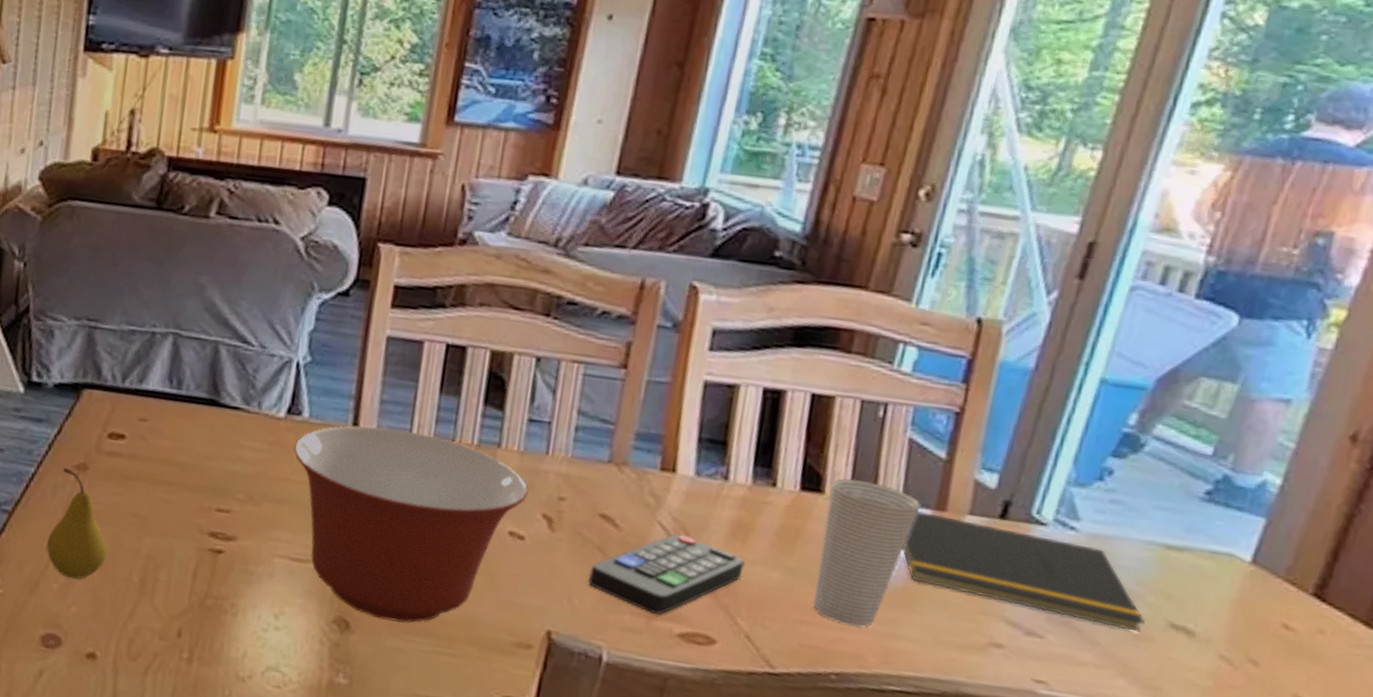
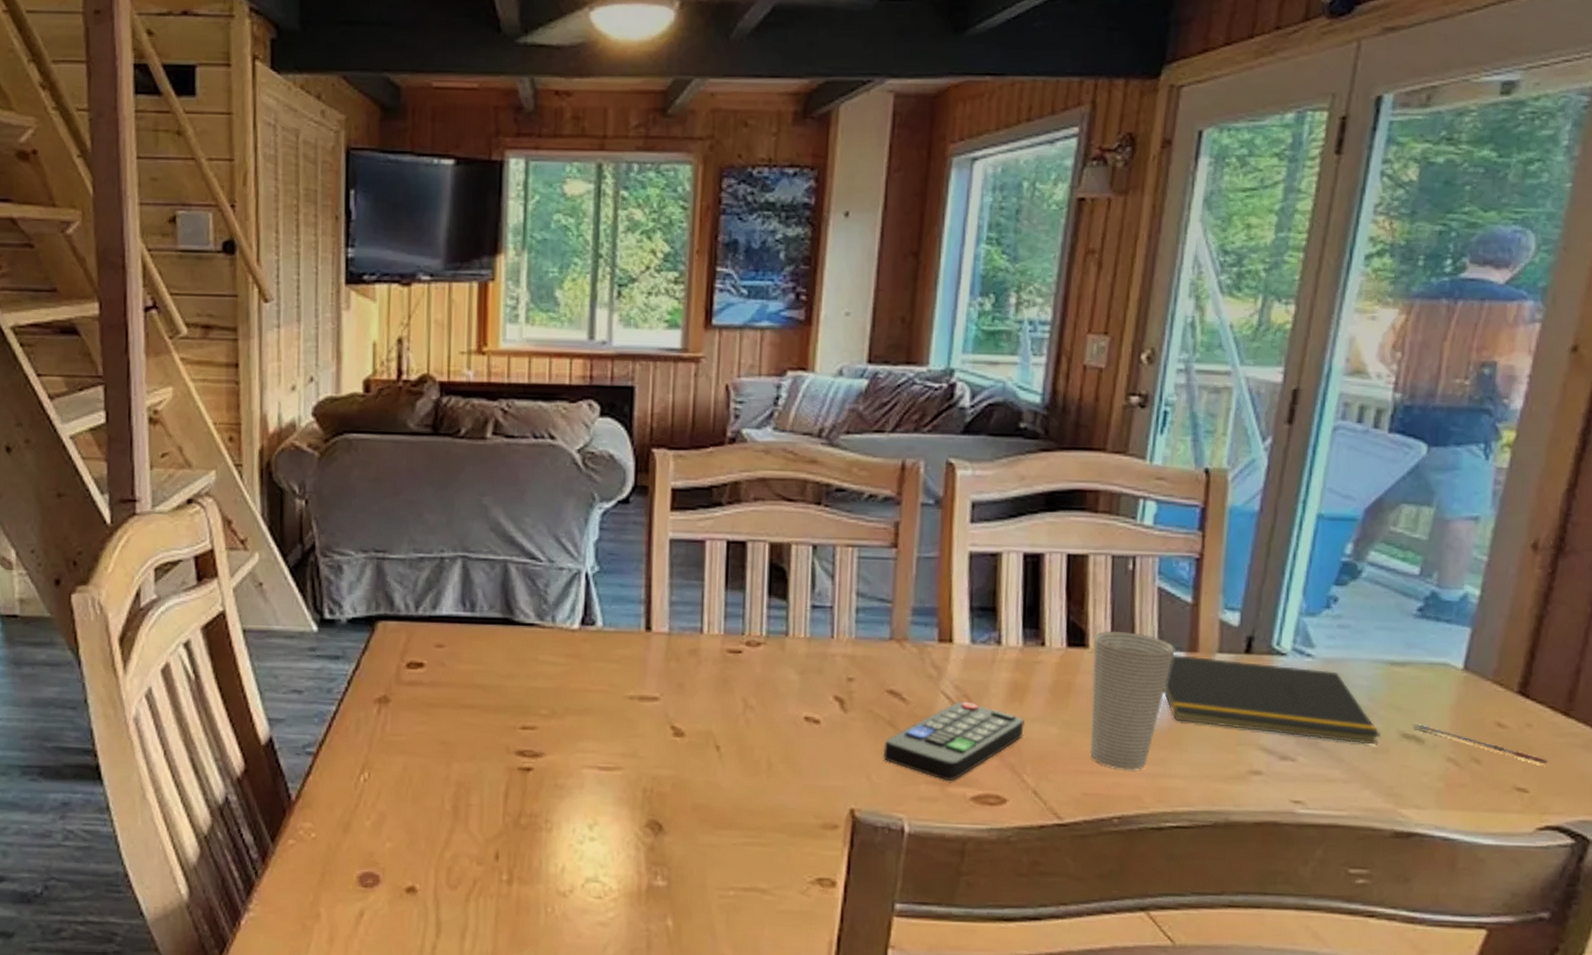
fruit: present [46,467,108,580] -> none [355,702,418,814]
mixing bowl: present [294,425,529,623] -> none [591,628,819,819]
pen: none [1183,613,1338,676] -> present [1412,723,1547,765]

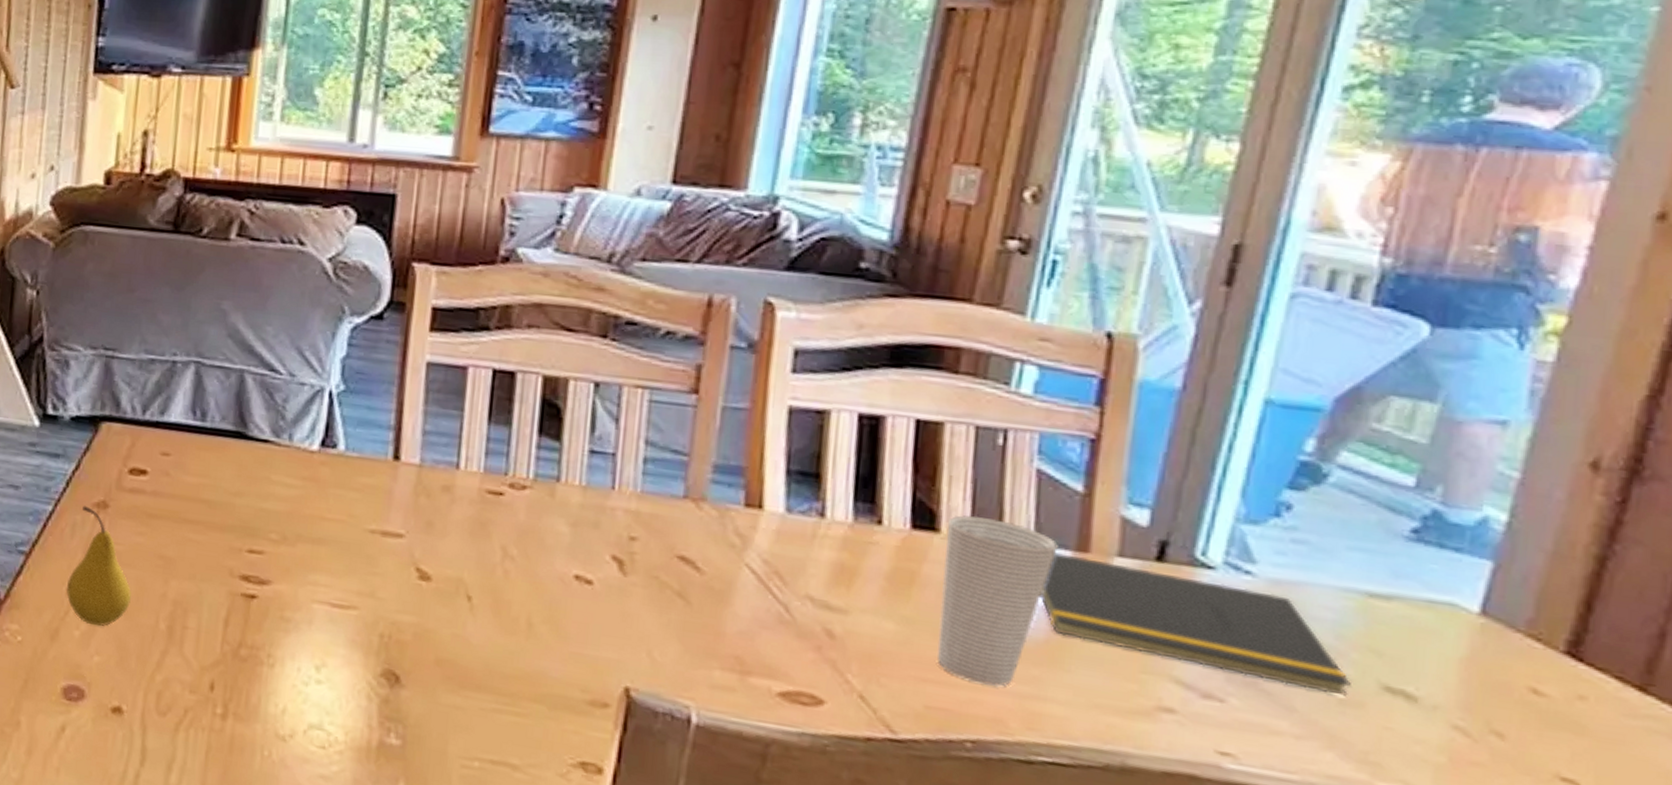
fruit: none [355,702,418,814] -> present [66,505,132,627]
remote control: present [883,702,1024,781] -> none [668,578,851,670]
pen: present [1412,723,1547,765] -> none [1400,674,1611,752]

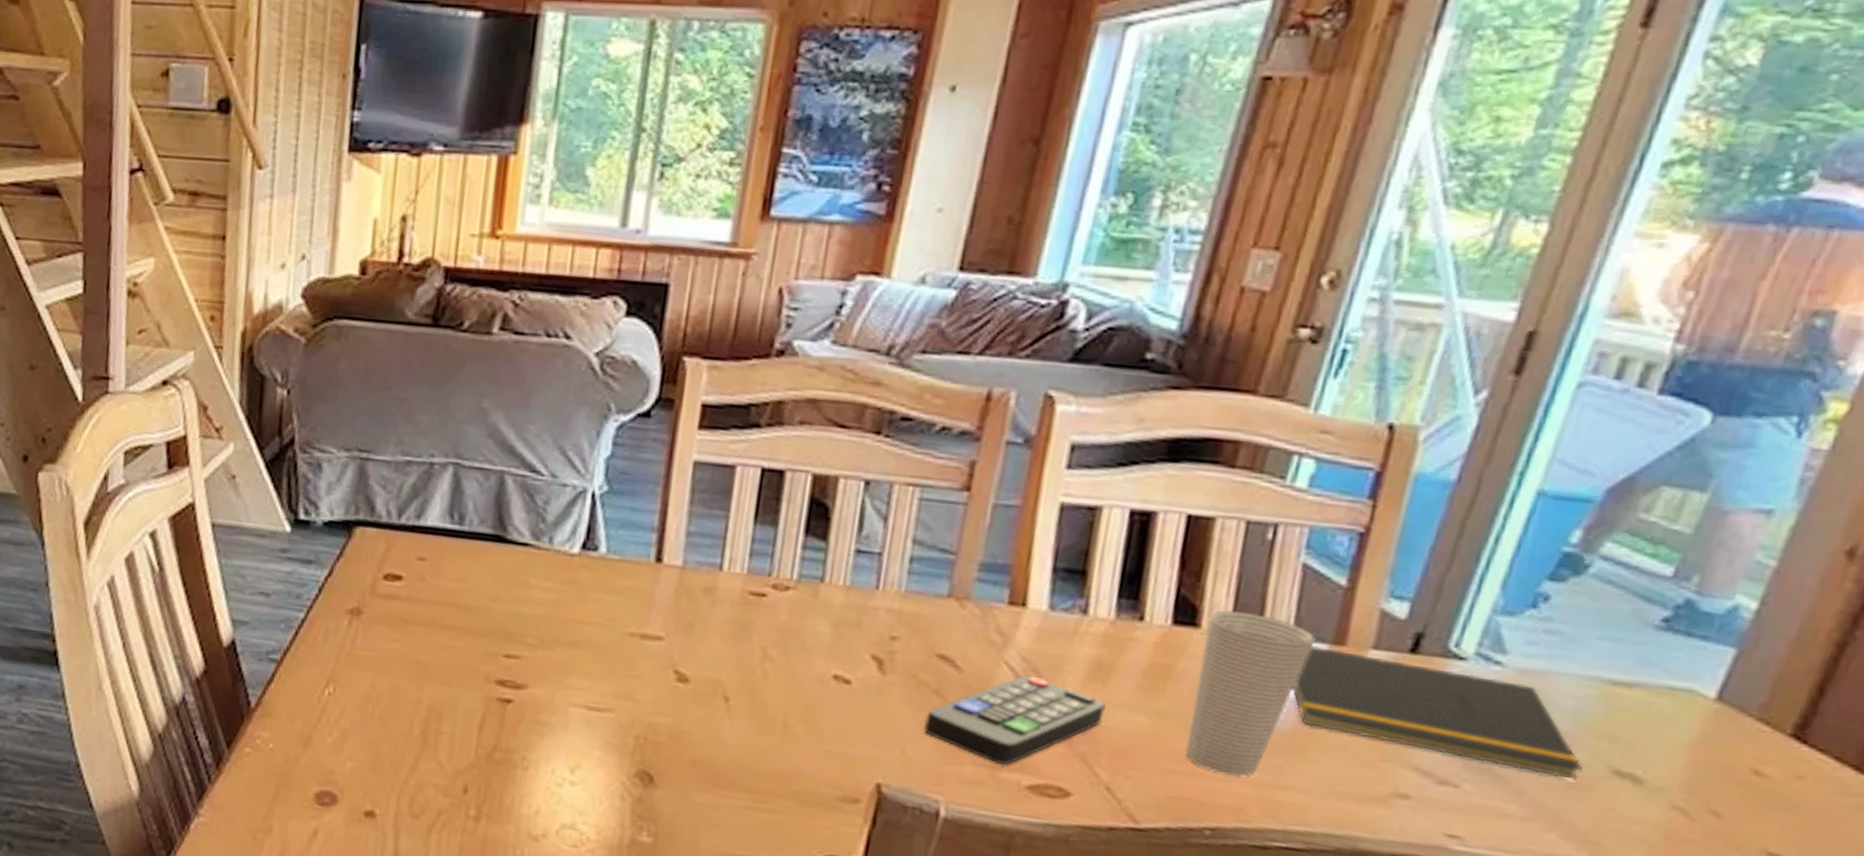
fruit: present [66,505,132,627] -> none [319,612,386,733]
remote control: none [668,578,851,670] -> present [923,676,1106,765]

